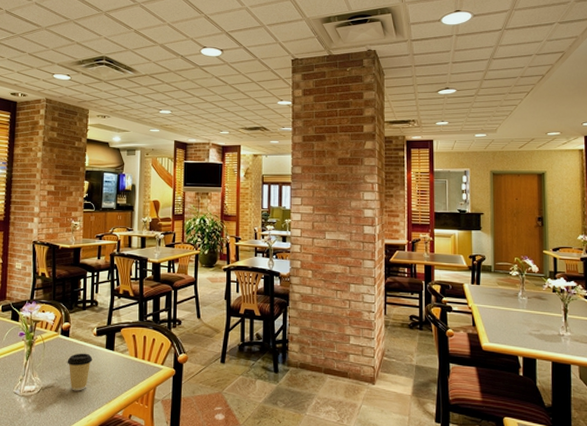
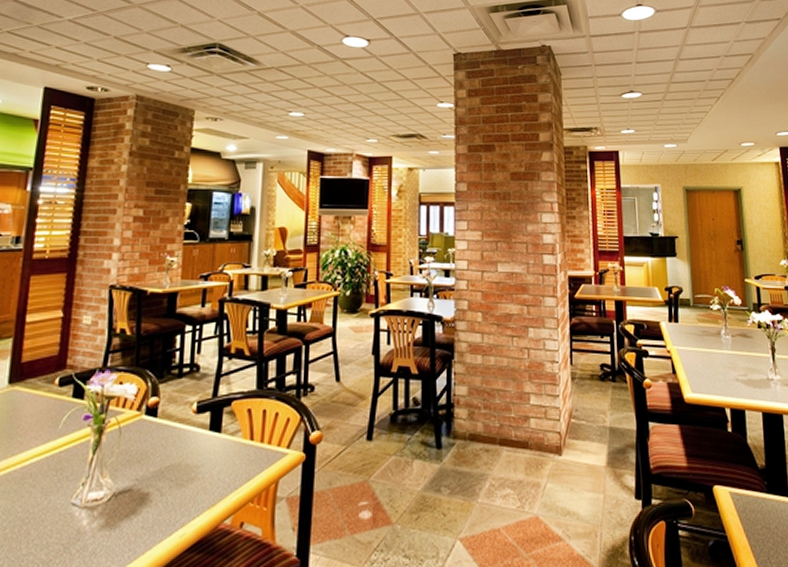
coffee cup: present [67,353,93,391] -> none [153,438,191,495]

